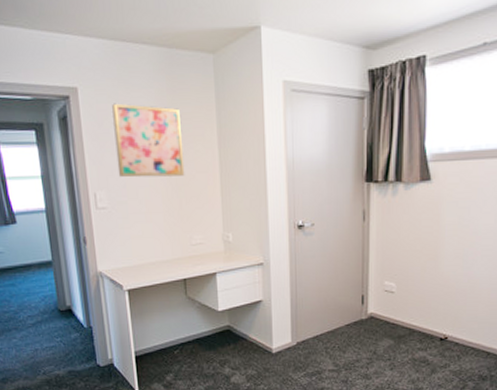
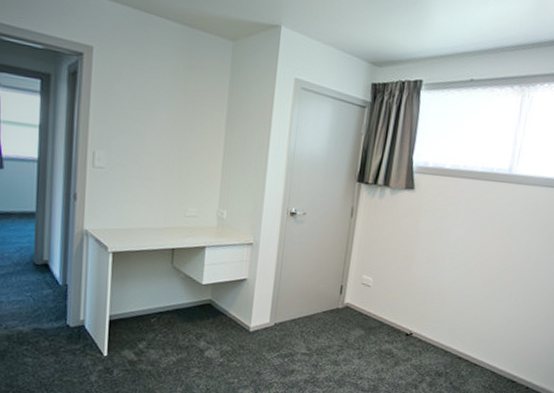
wall art: present [112,103,185,178] -> none [121,68,193,149]

